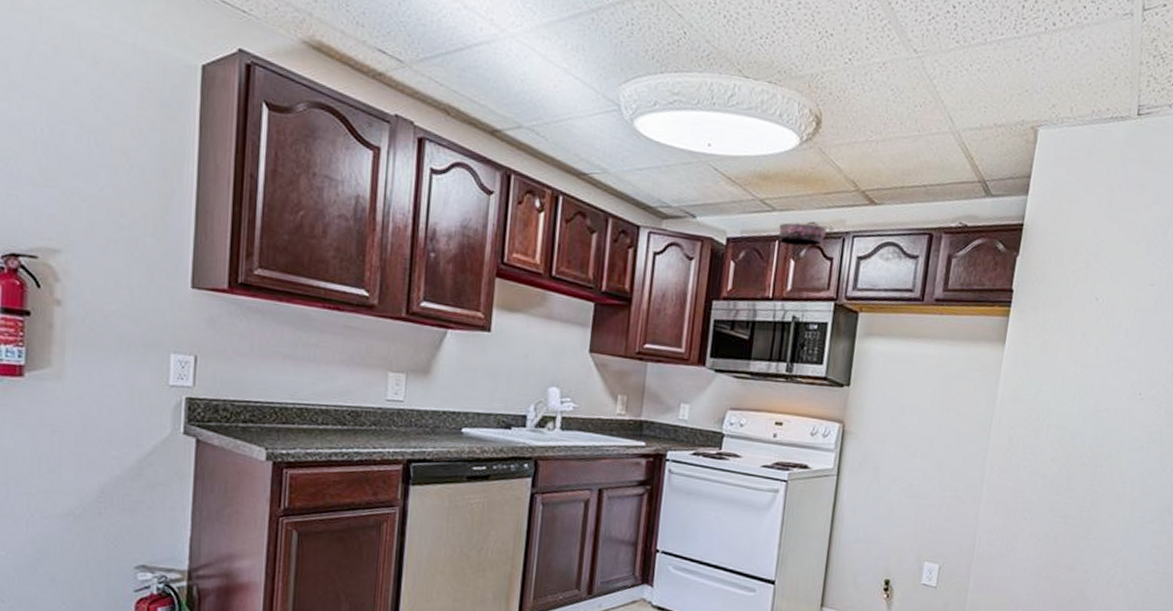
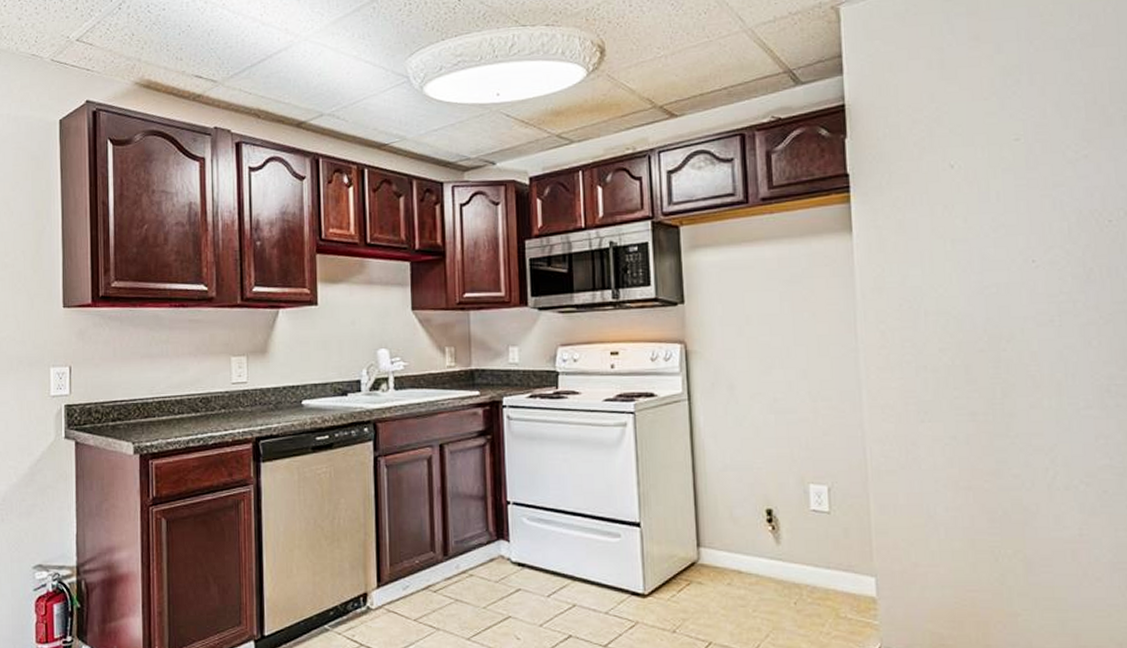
decorative basket: present [778,221,827,247] -> none [580,145,630,173]

